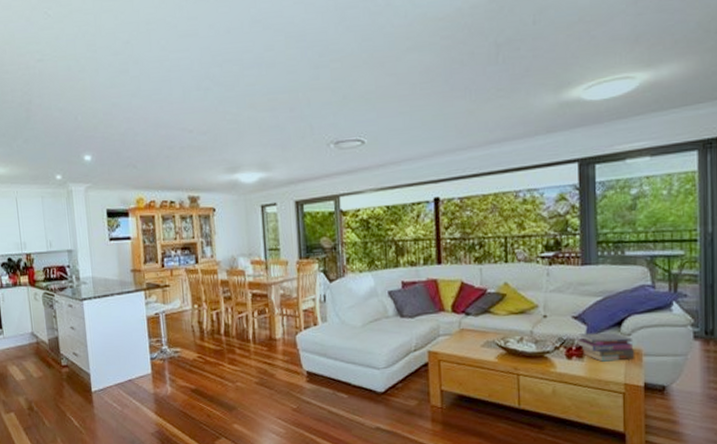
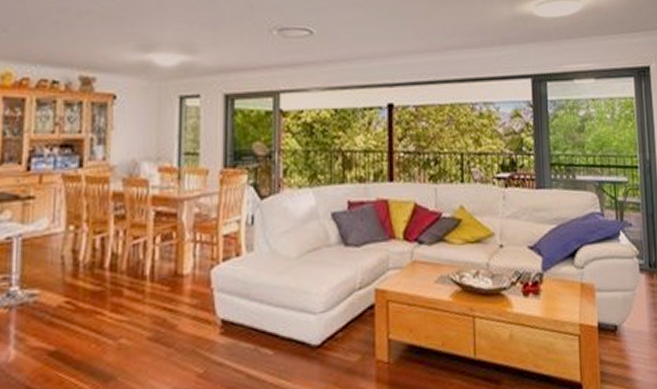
books: present [576,332,635,362] -> none [533,264,589,299]

